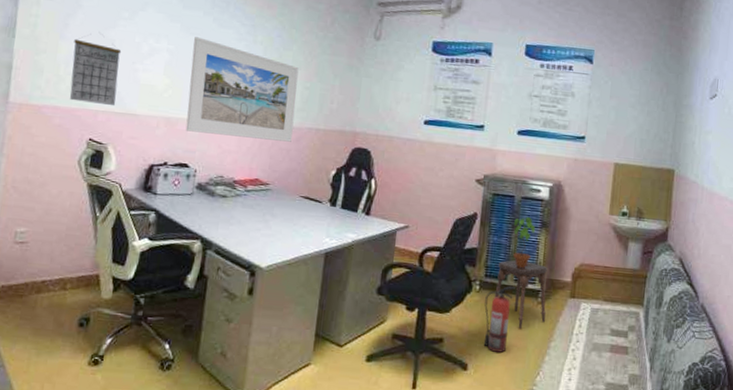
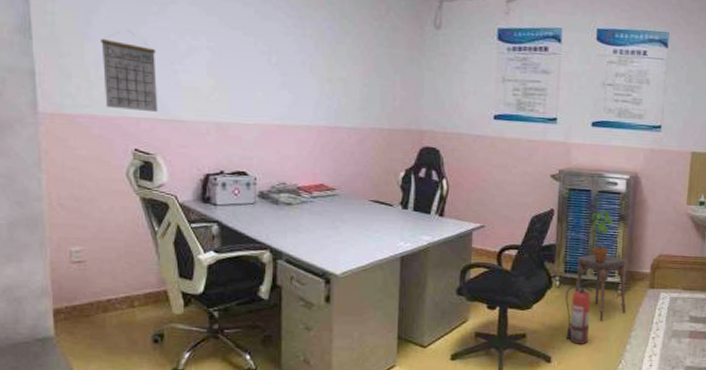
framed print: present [185,37,299,142] -> none [236,32,356,144]

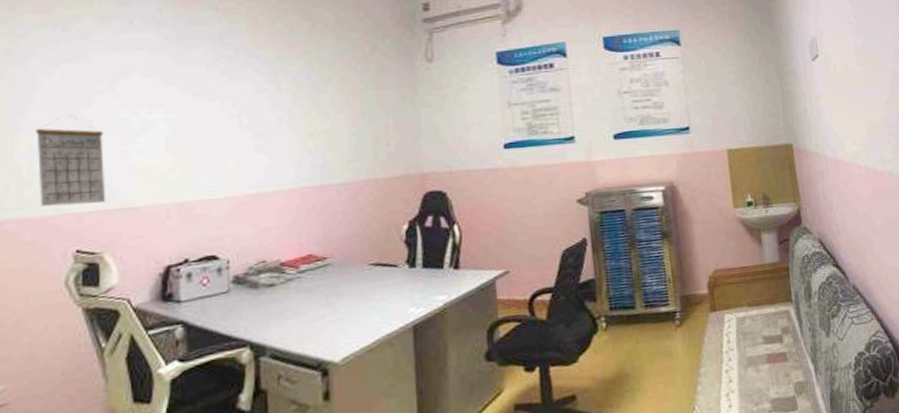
fire extinguisher: present [565,280,595,344] -> none [615,314,651,397]
stool: present [575,254,626,320] -> none [623,281,690,361]
potted plant: present [591,211,614,262] -> none [630,230,658,292]

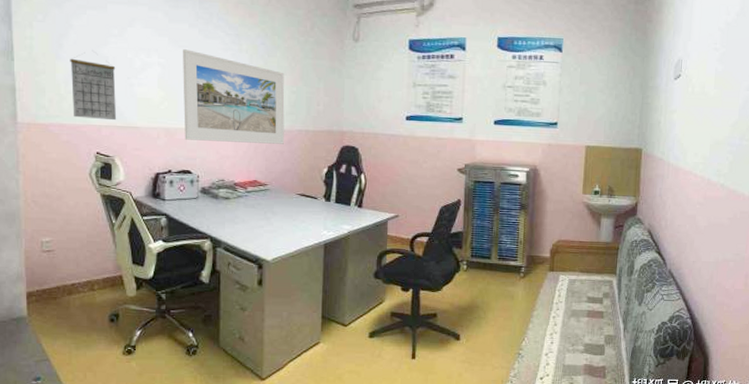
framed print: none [200,97,346,215] -> present [183,49,285,144]

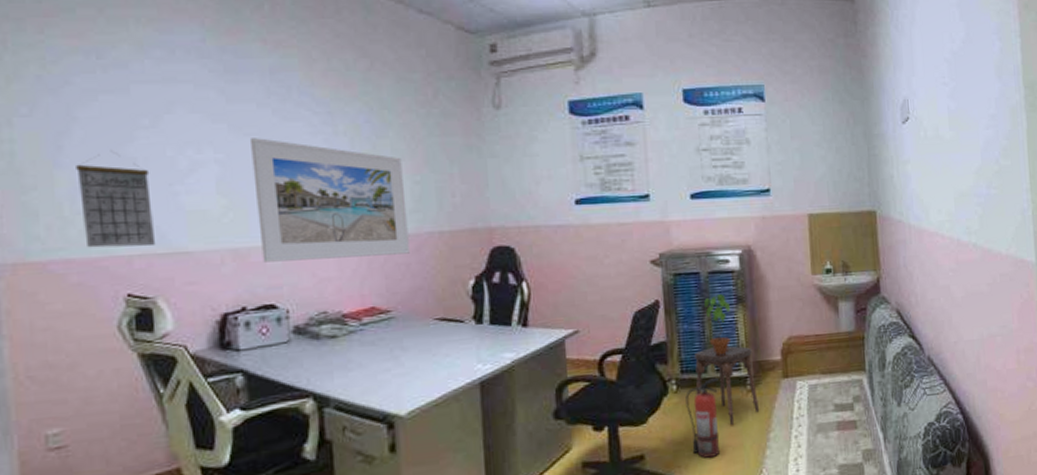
fire extinguisher: none [472,264,499,323] -> present [685,378,720,458]
stool: none [481,240,528,301] -> present [695,345,760,425]
potted plant: none [495,201,516,248] -> present [704,294,731,356]

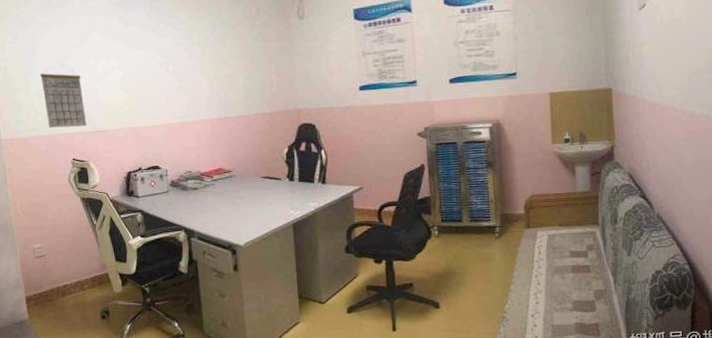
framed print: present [251,138,410,262] -> none [139,50,243,137]
fire extinguisher: present [685,378,720,458] -> none [445,227,472,288]
stool: present [695,345,760,425] -> none [452,201,506,264]
potted plant: present [704,294,731,356] -> none [460,160,483,209]

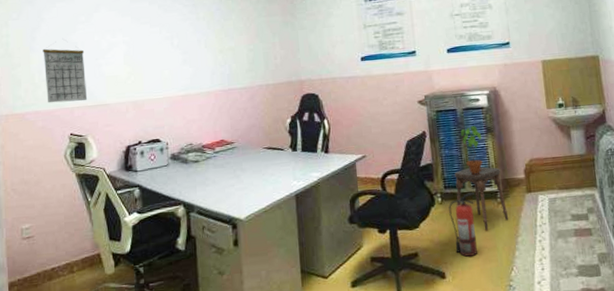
fire extinguisher: none [445,227,472,288] -> present [449,193,477,257]
stool: none [452,201,506,264] -> present [455,166,509,230]
potted plant: none [460,160,483,209] -> present [461,126,483,175]

